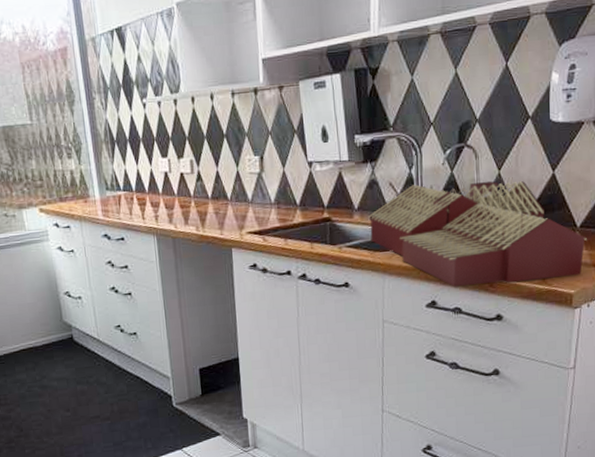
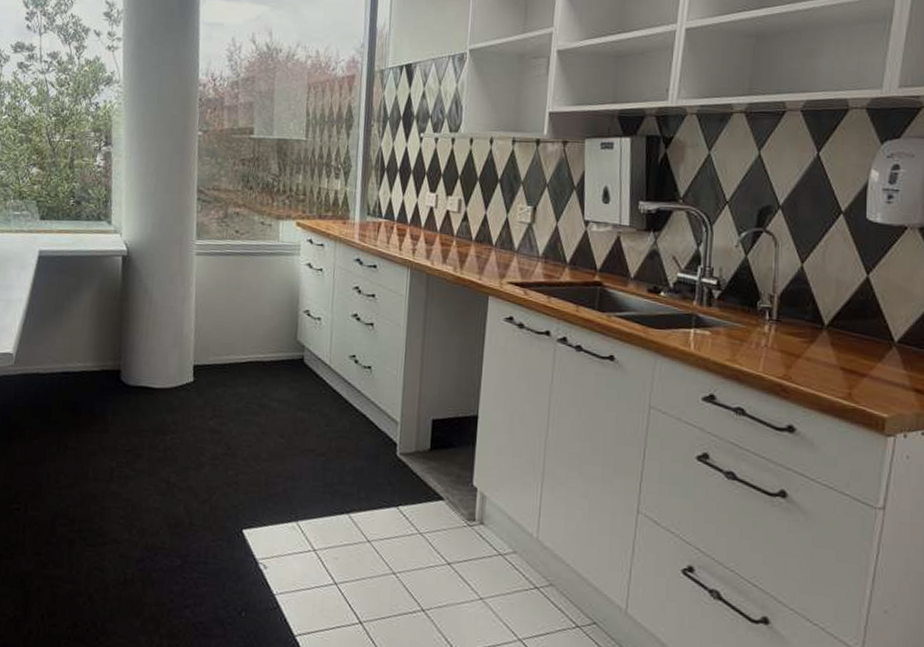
architectural model: present [368,181,587,287] -> none [645,262,906,398]

